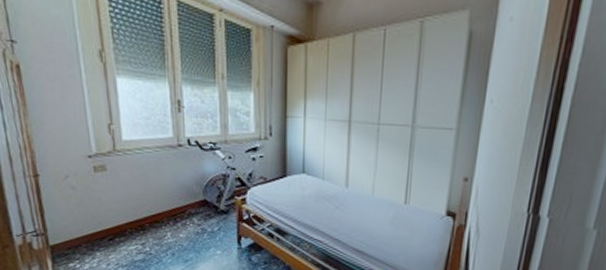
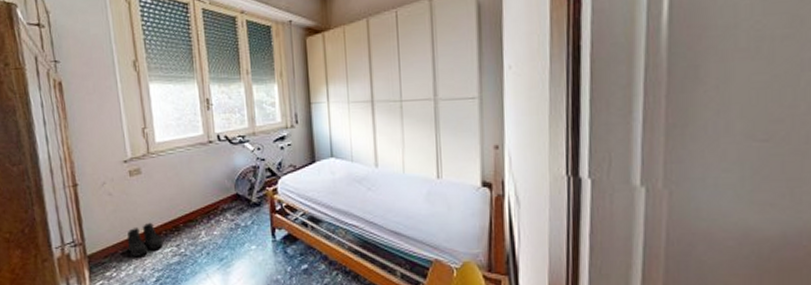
boots: none [91,219,128,251] -> present [127,222,163,256]

